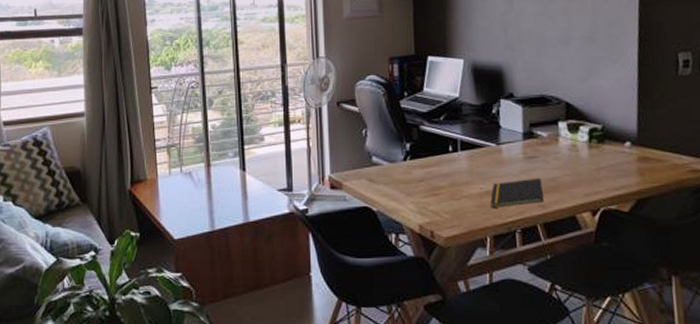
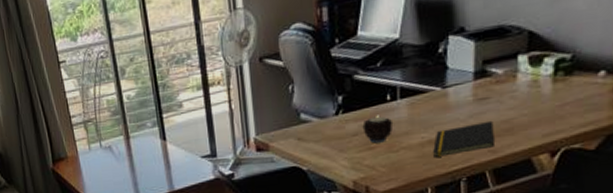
candle: none [428,164,455,190] -> present [362,115,394,143]

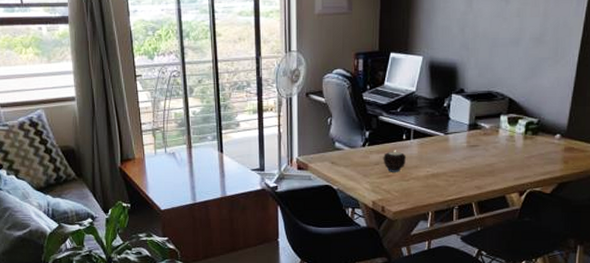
notepad: present [433,120,494,157] -> none [435,163,480,188]

